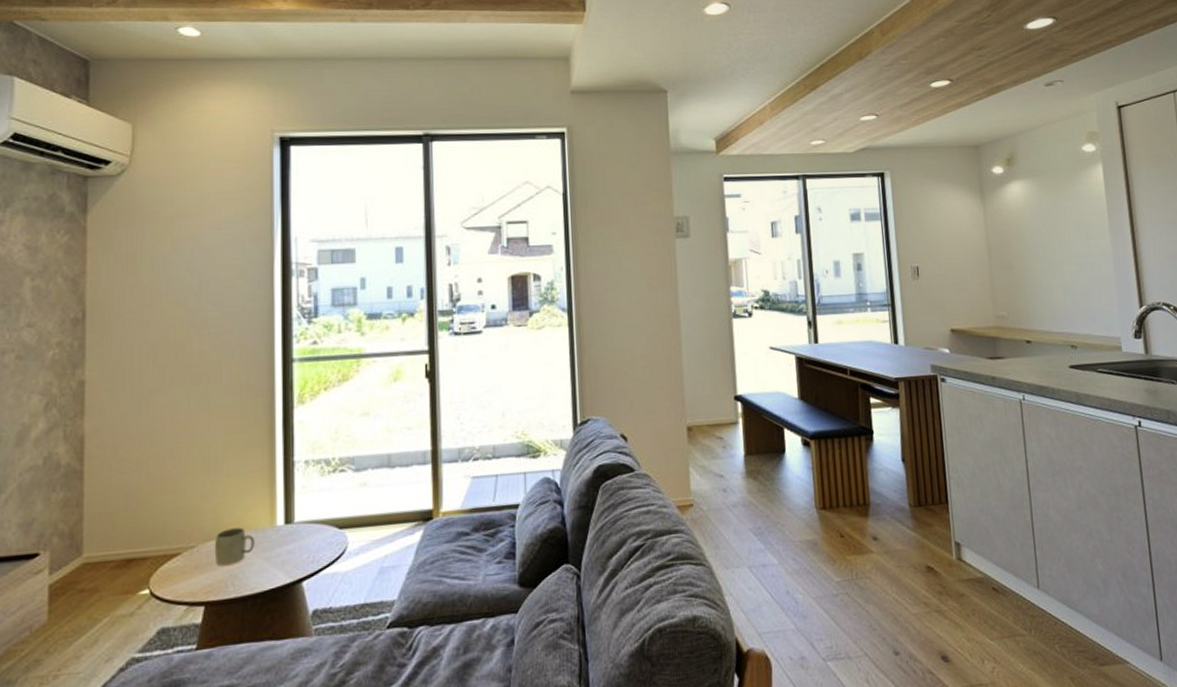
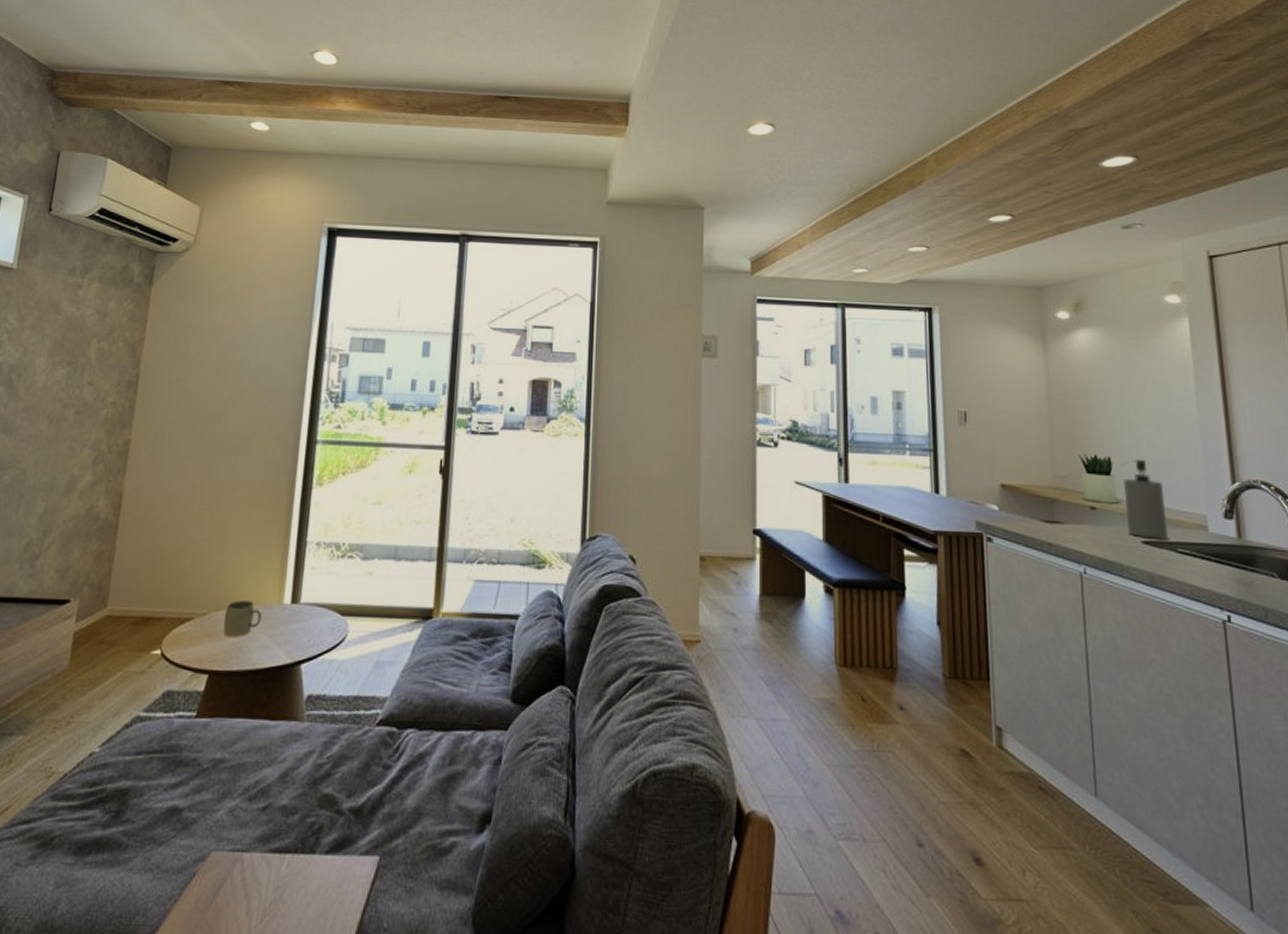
planter: none [1015,293,1052,337] -> present [1079,453,1121,504]
soap dispenser: none [1050,295,1090,364] -> present [1121,460,1168,540]

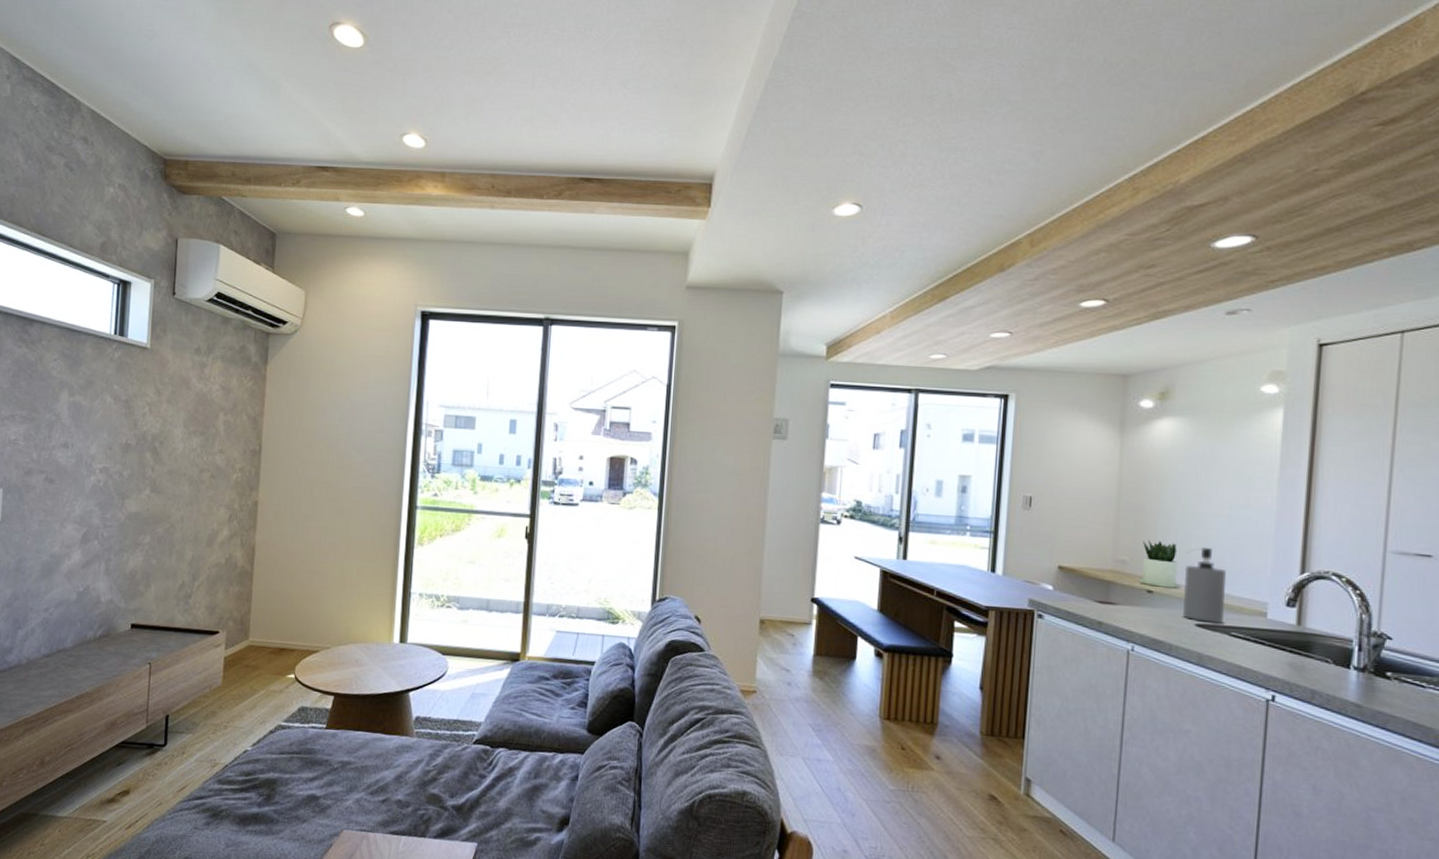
mug: present [223,600,262,637] -> none [344,638,376,668]

